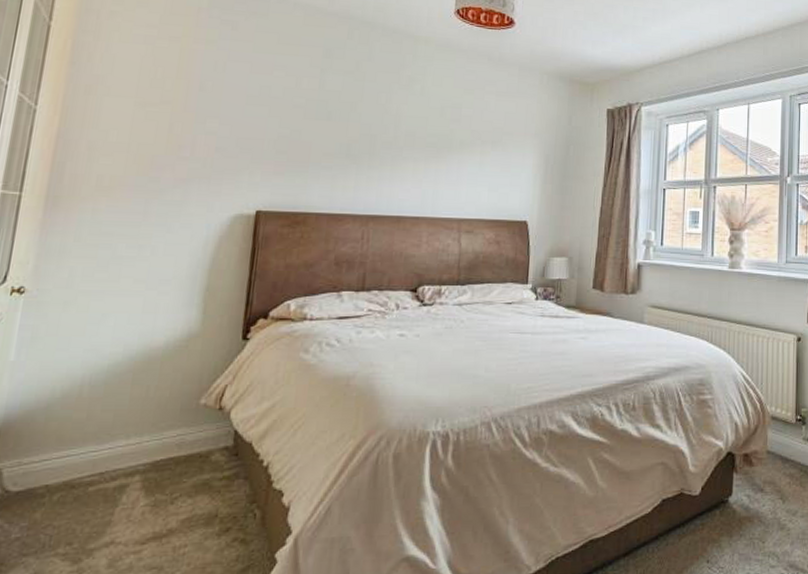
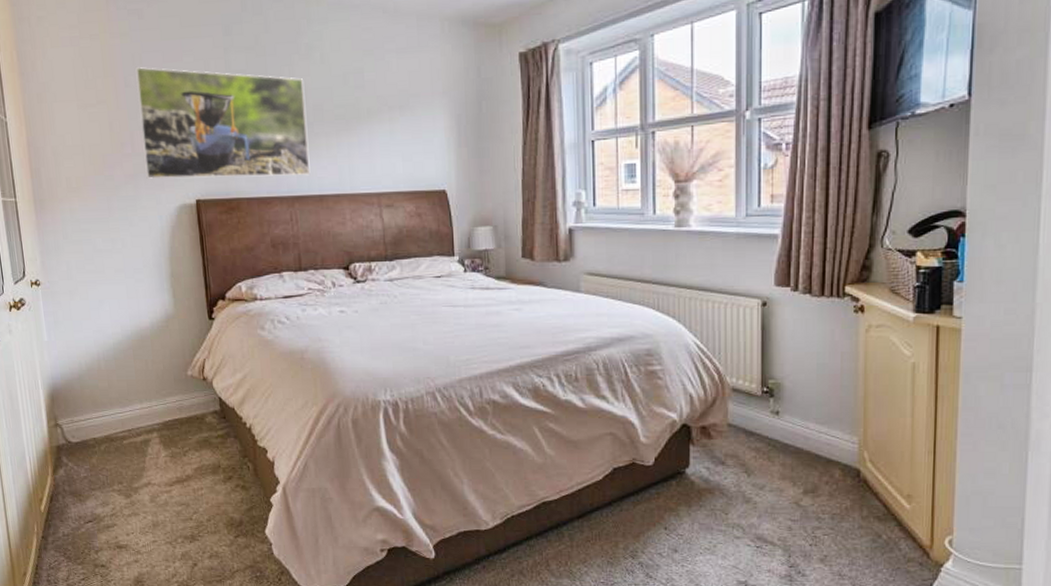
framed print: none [201,74,400,197] -> present [135,67,311,179]

